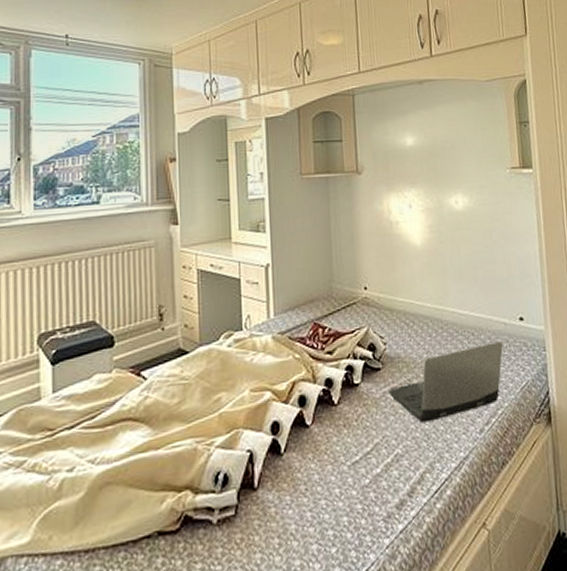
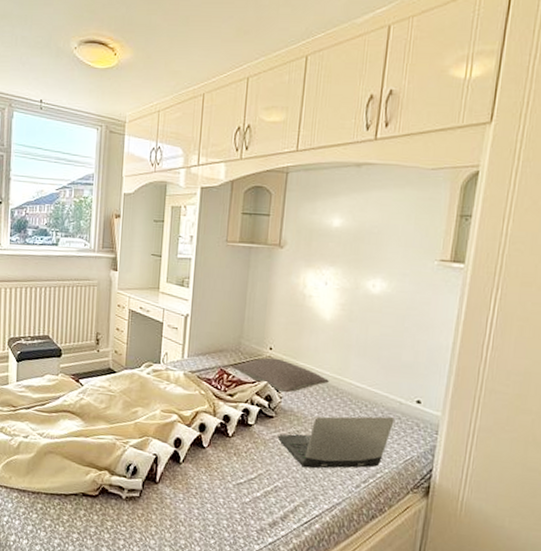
pillow: none [326,298,431,338] -> present [231,357,329,393]

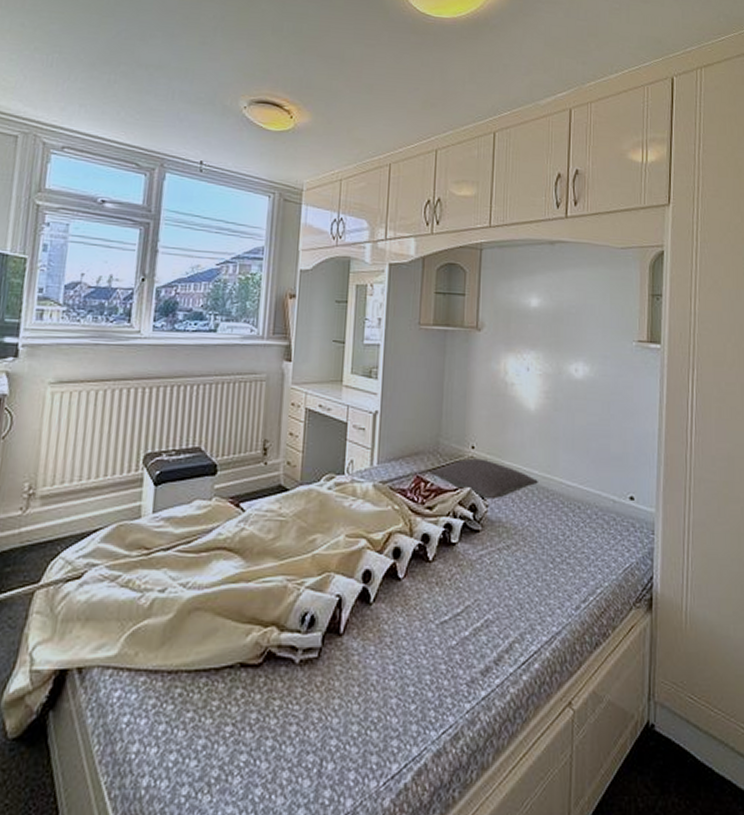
laptop computer: present [277,416,394,469] -> none [485,519,609,592]

